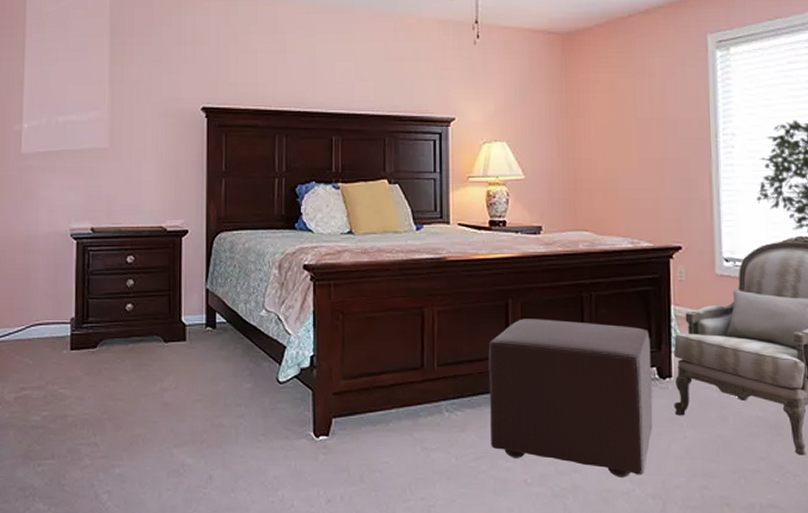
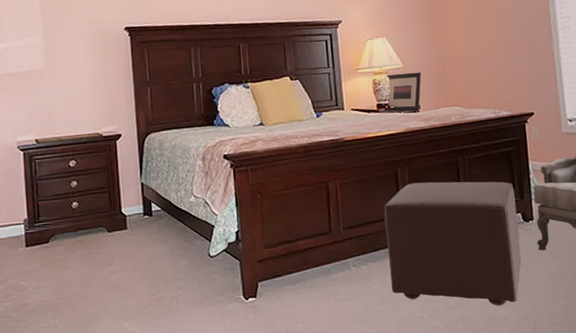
picture frame: none [497,186,546,233] -> present [384,72,422,112]

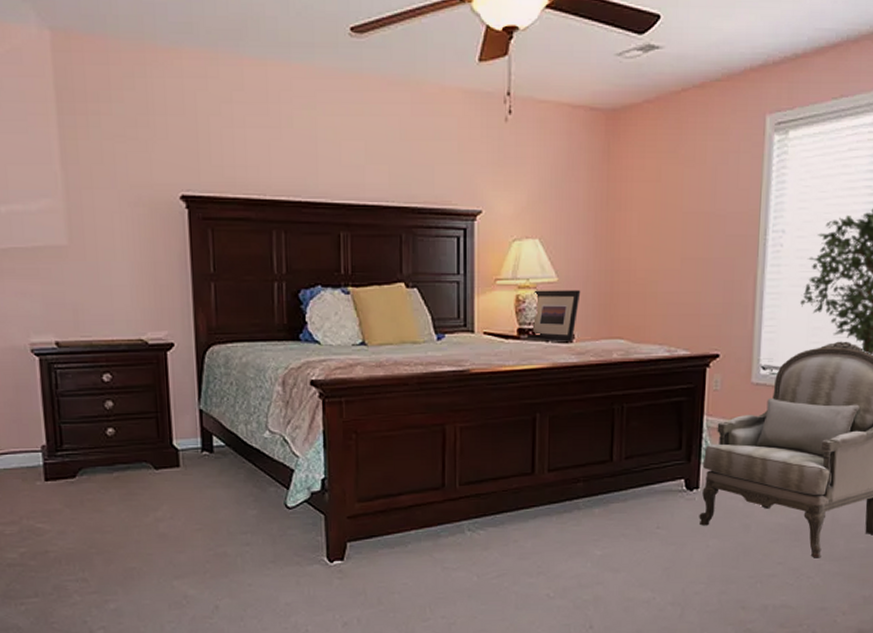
ottoman: present [384,181,522,306] -> none [513,433,680,587]

